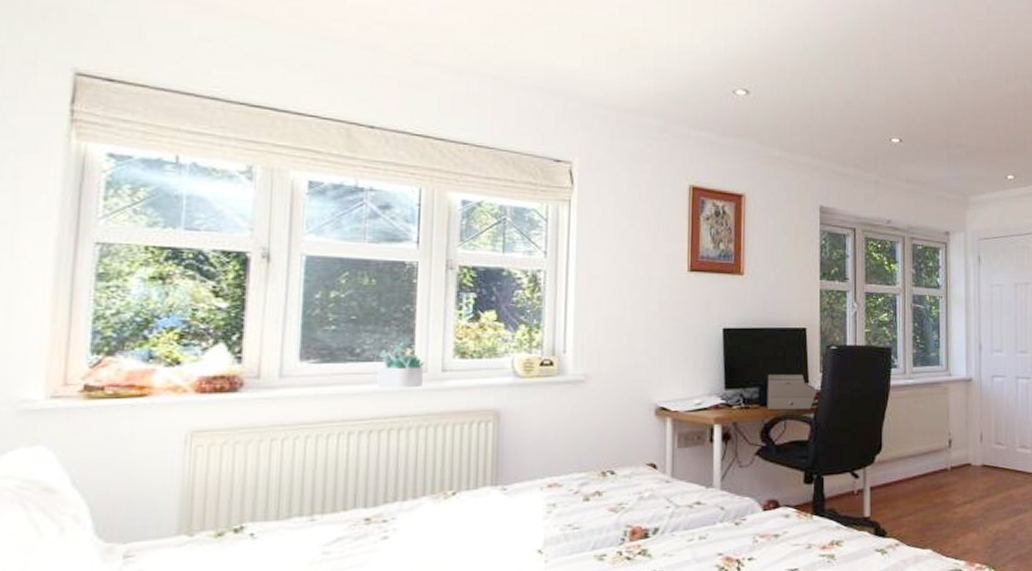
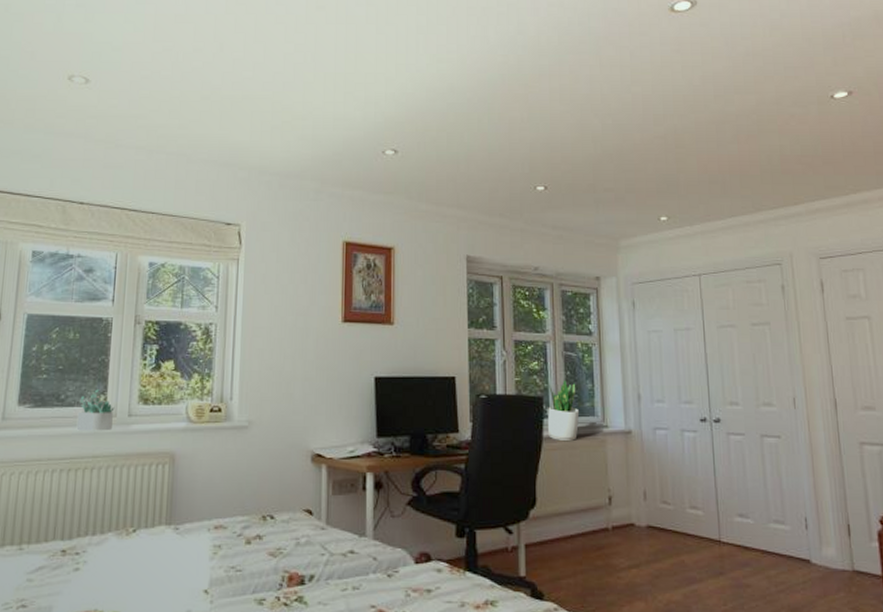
sewing box: present [766,374,818,411] -> none [417,423,468,461]
planter: none [894,331,925,390] -> present [547,380,580,442]

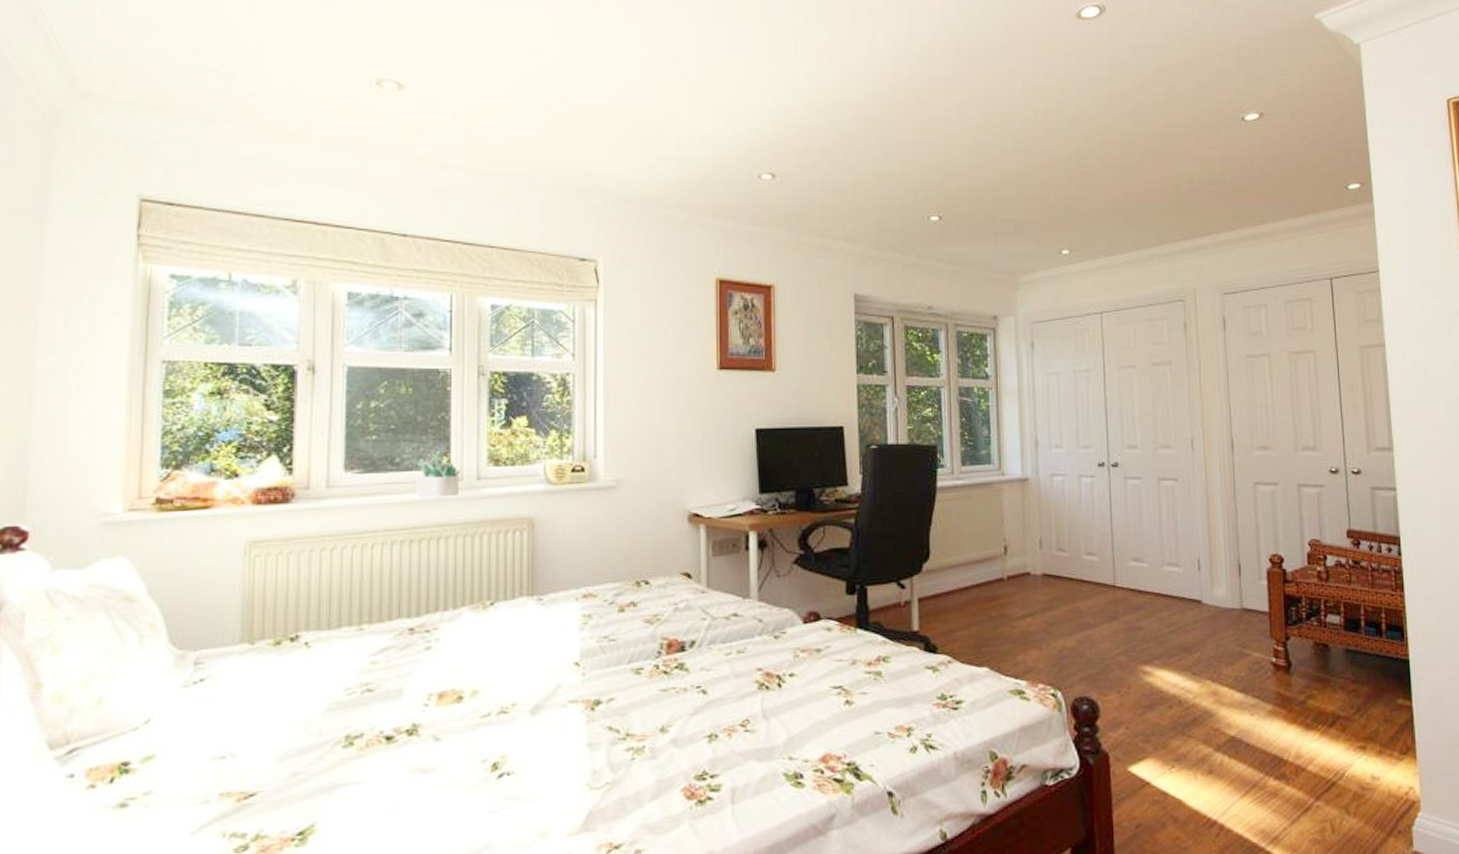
planter: present [547,380,580,442] -> none [941,427,975,492]

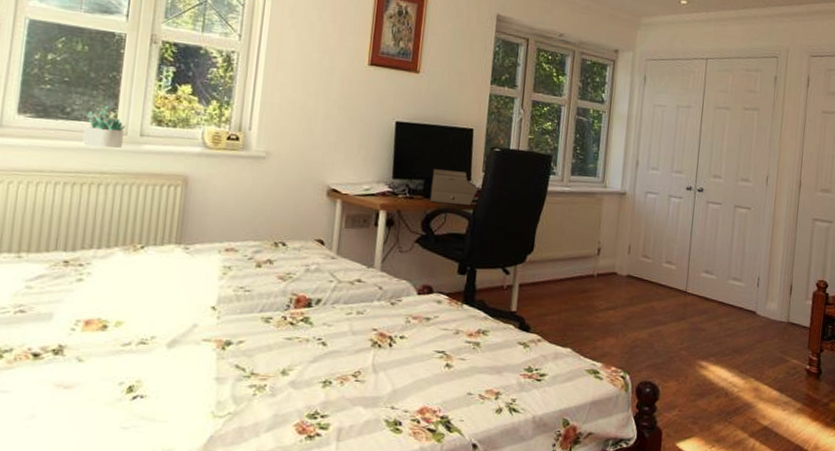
sewing box: none [803,477,858,516] -> present [429,169,479,206]

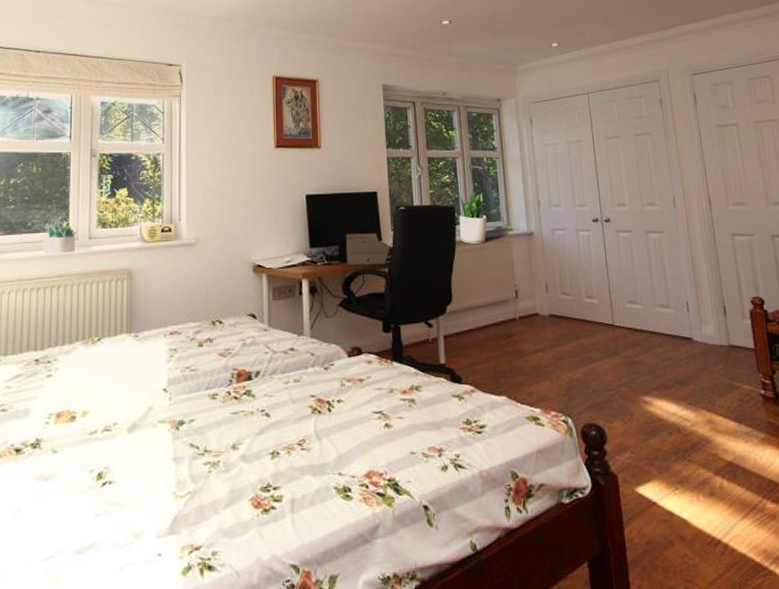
planter: none [552,142,583,198] -> present [458,191,487,245]

